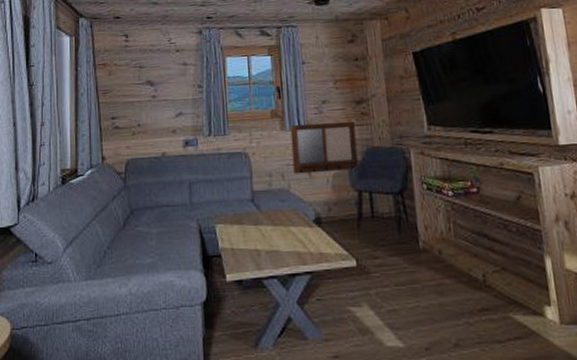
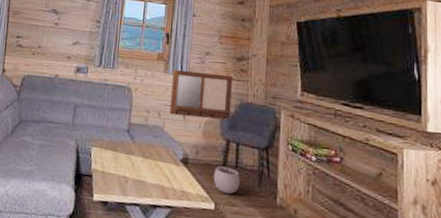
plant pot: none [350,214,379,247] -> present [213,161,240,194]

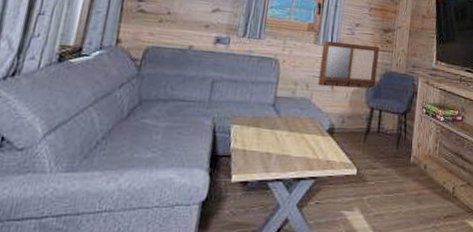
plant pot: present [213,161,240,194] -> none [357,128,381,158]

